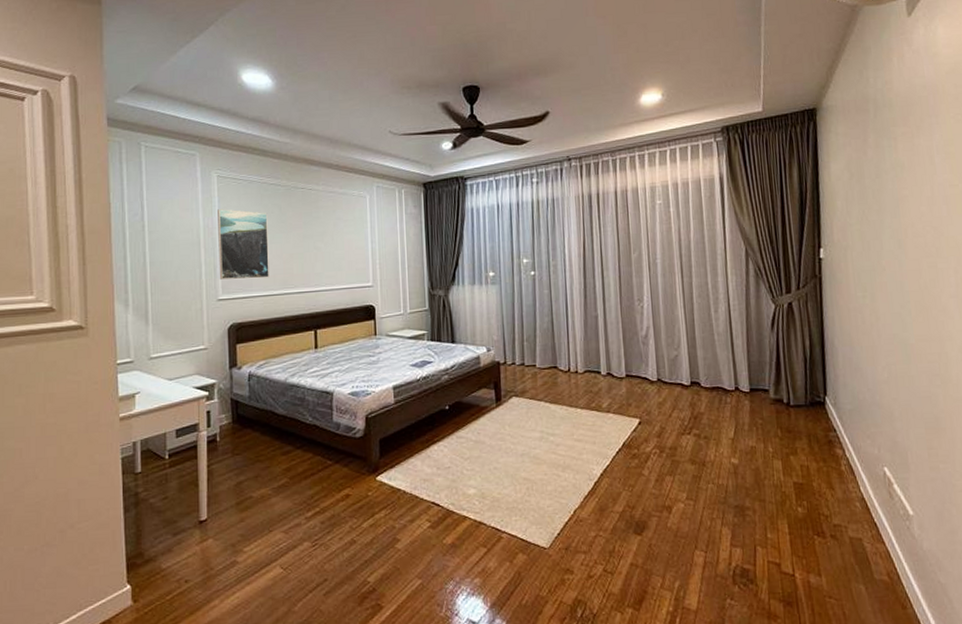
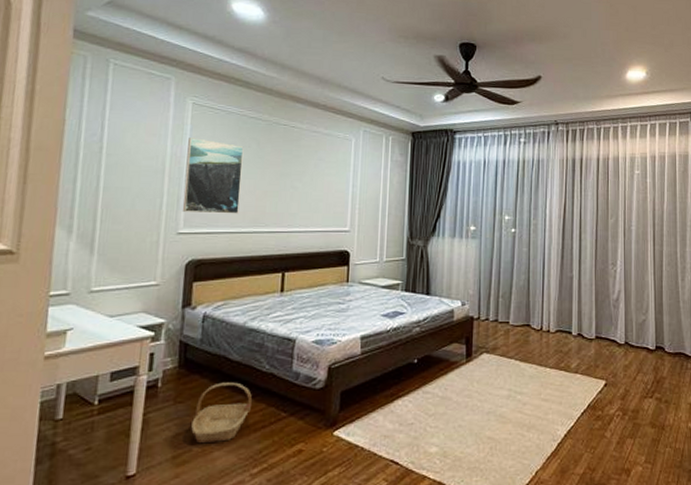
basket: none [250,434,300,491] -> present [191,382,252,444]

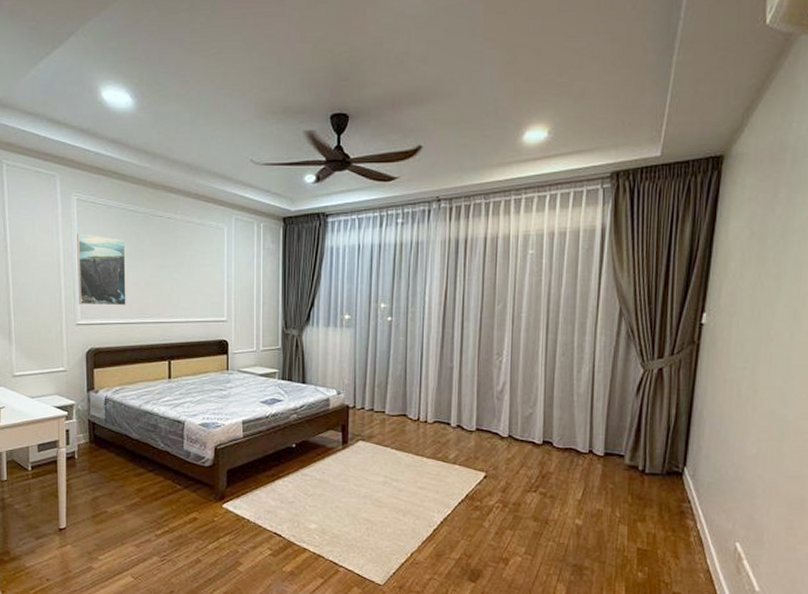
basket: present [191,382,252,444] -> none [105,457,151,507]

